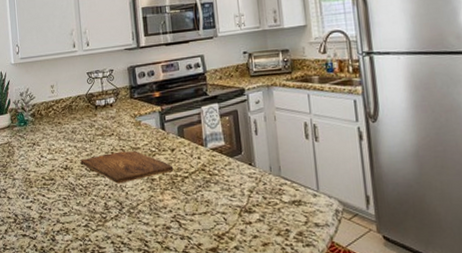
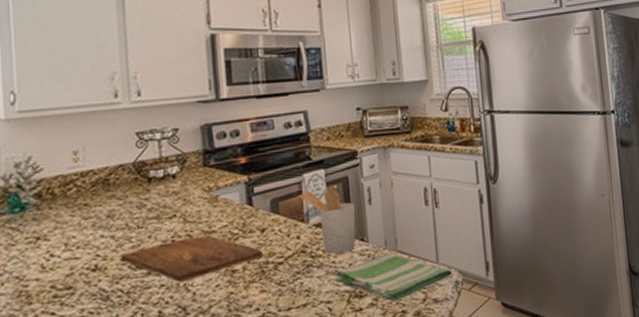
utensil holder: none [198,119,245,174] -> present [298,188,356,254]
dish towel: none [229,177,333,221] -> present [335,251,453,302]

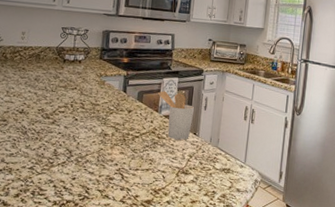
cutting board: present [120,235,264,283] -> none [38,104,127,134]
dish towel: present [335,251,453,302] -> none [171,147,255,184]

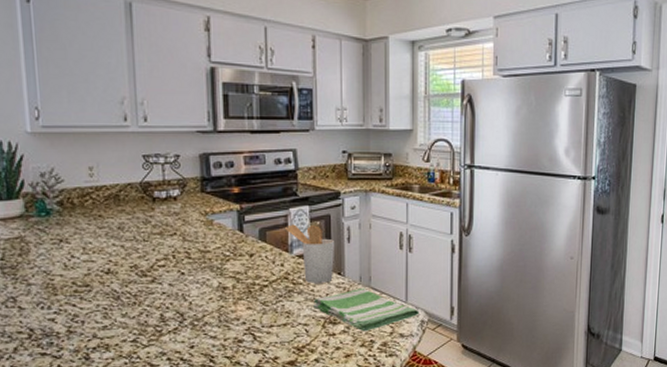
dish towel: none [171,147,255,184] -> present [313,287,420,332]

